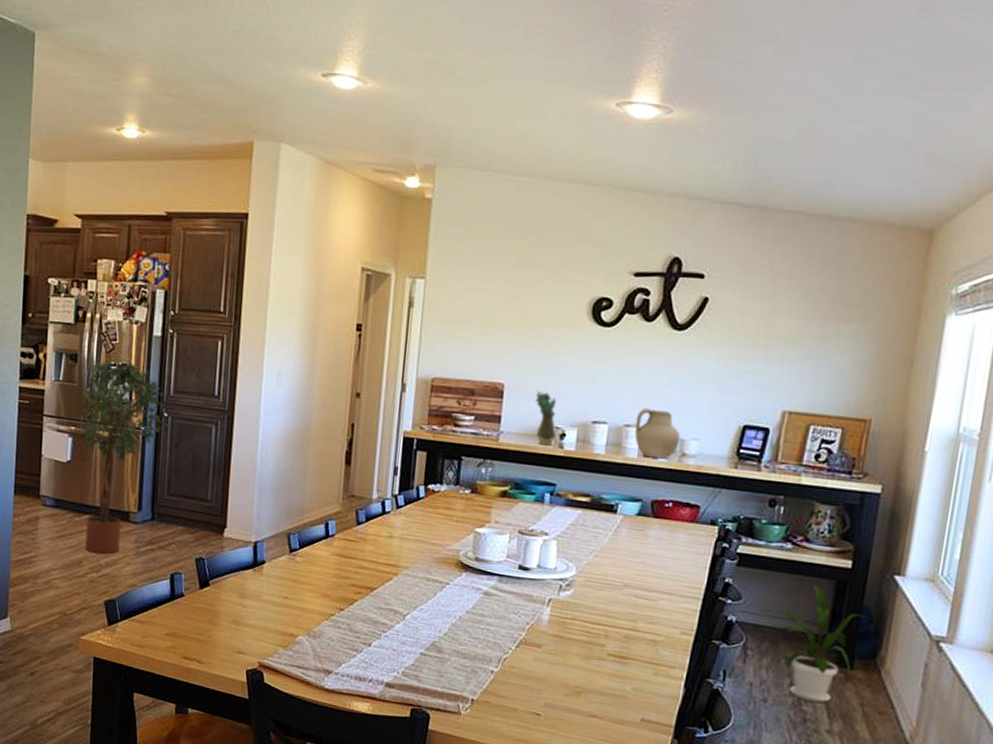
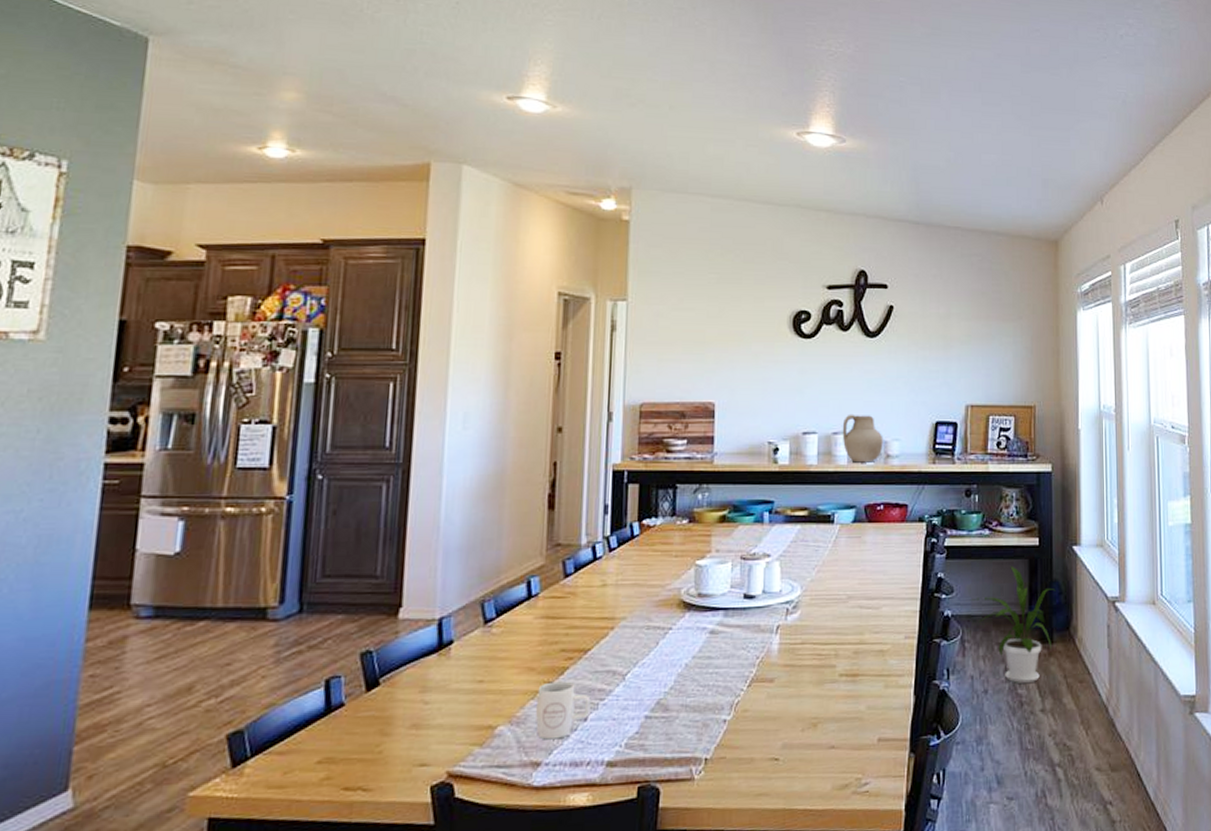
potted tree: present [77,360,173,554] -> none [192,416,330,671]
mug: none [328,609,375,656] -> present [536,681,591,740]
vase: present [535,390,557,446] -> none [747,406,769,462]

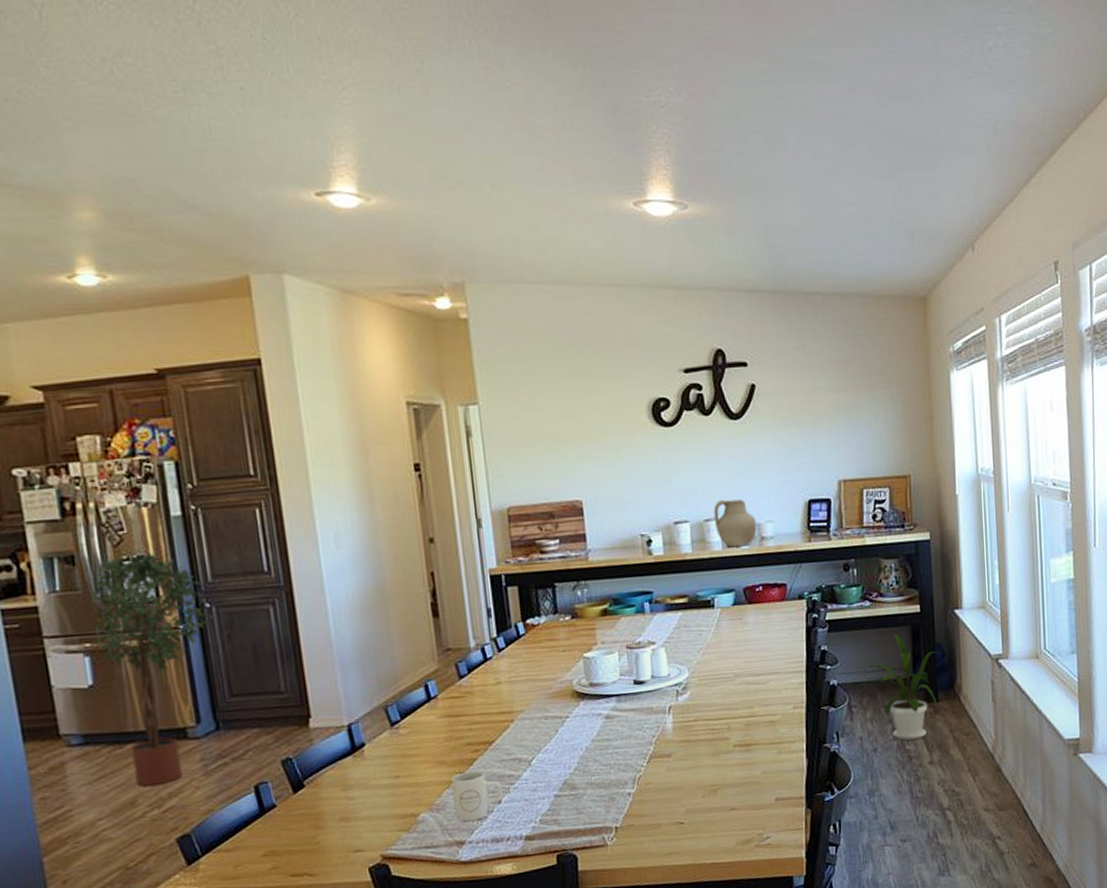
potted tree: none [192,416,330,671] -> present [84,552,220,787]

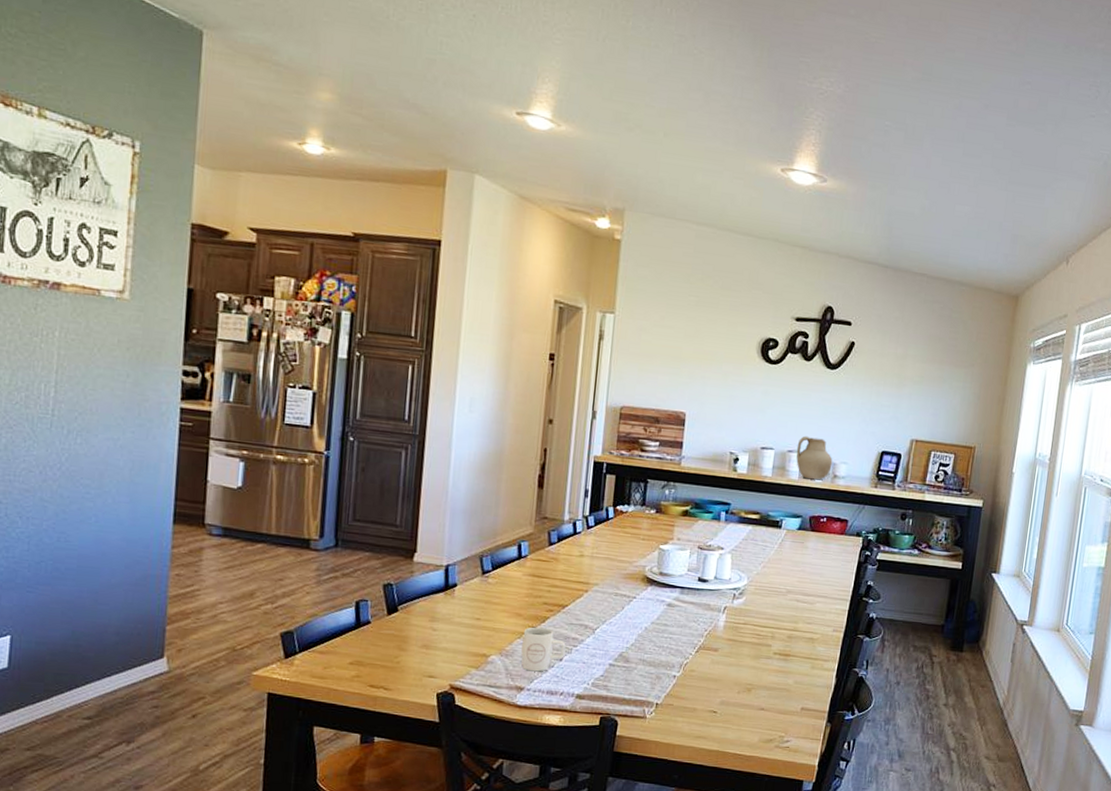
potted tree: present [84,552,220,787] -> none [250,381,359,584]
house plant: present [854,633,939,741] -> none [893,583,971,682]

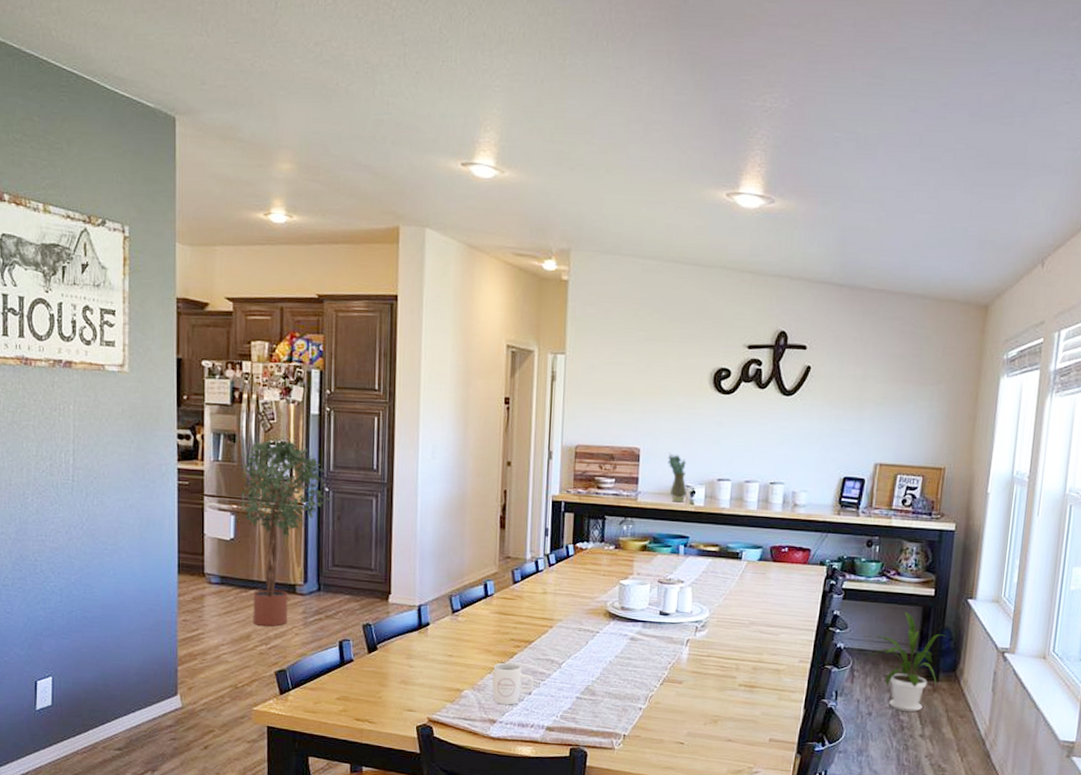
potted tree: none [250,381,359,584] -> present [239,438,334,627]
vase: none [713,419,731,469] -> present [668,453,687,503]
ceramic pitcher: present [796,435,833,480] -> none [753,465,792,510]
house plant: none [893,583,971,682] -> present [862,611,947,713]

